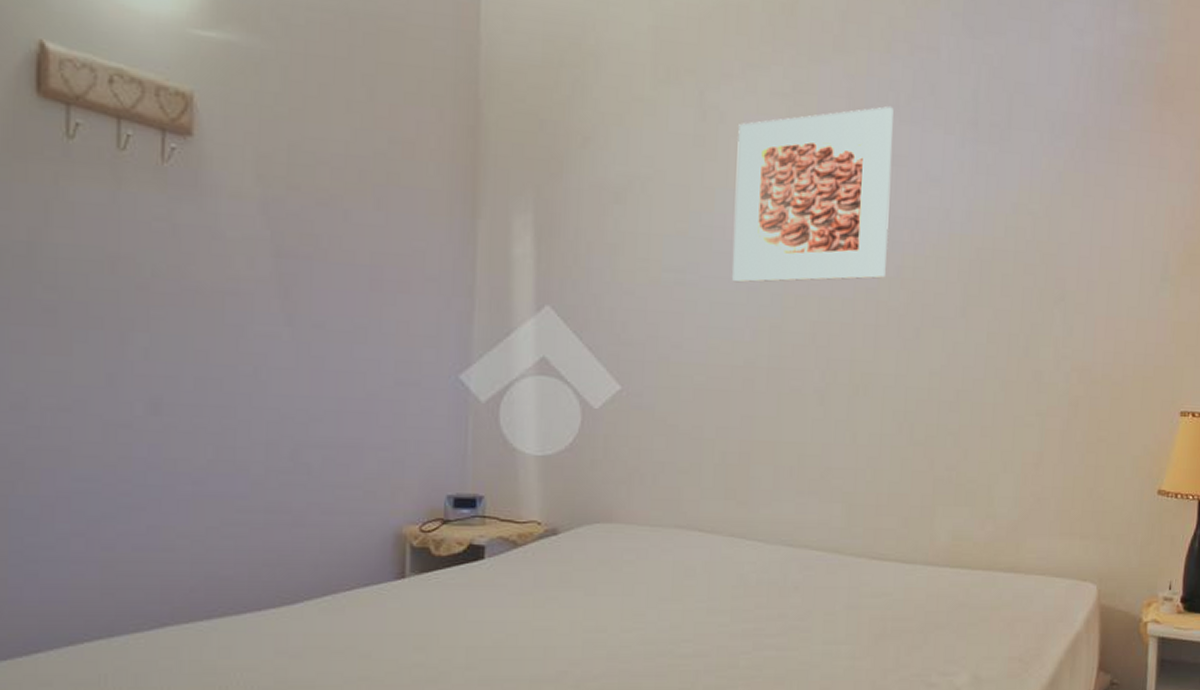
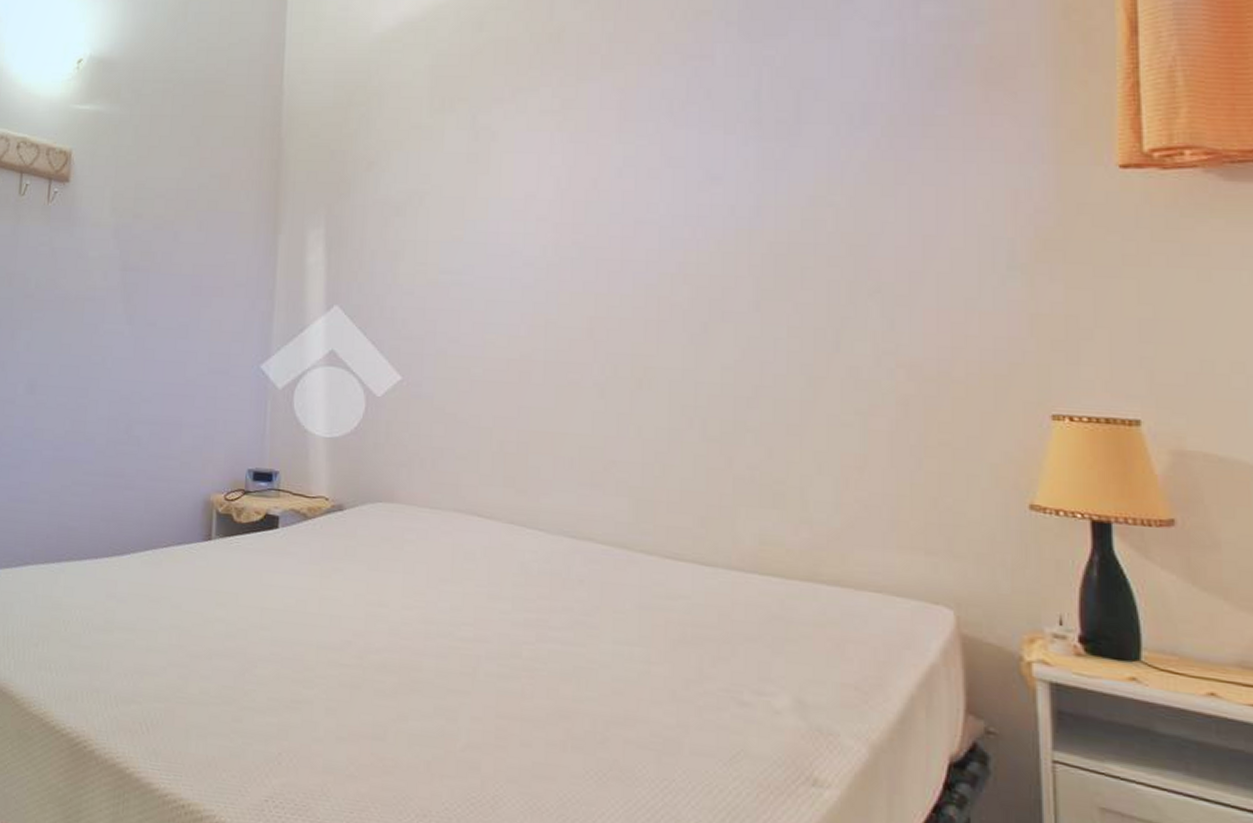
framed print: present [732,106,894,283] -> none [506,114,668,282]

